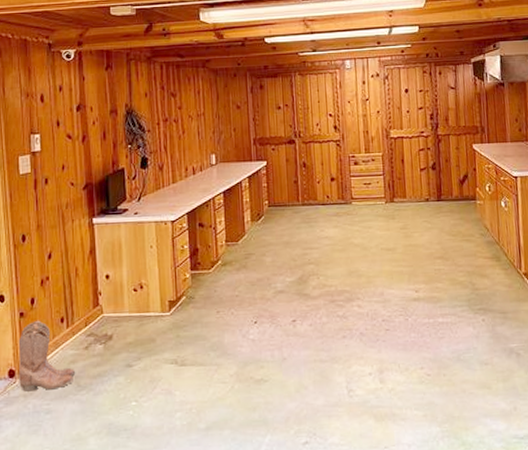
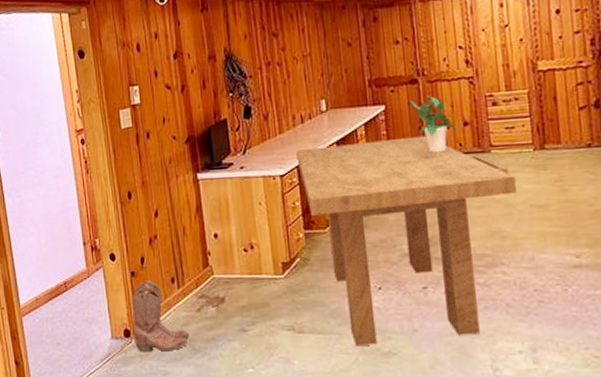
dining table: none [187,188,371,376] -> present [296,135,516,347]
potted plant: none [287,154,325,204] -> present [409,96,456,153]

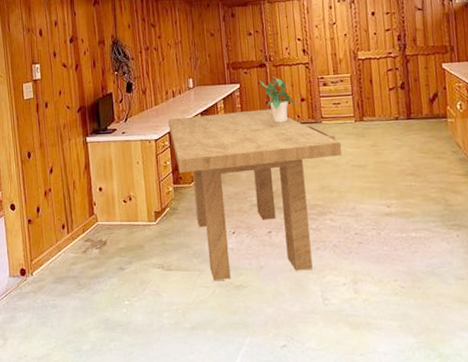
boots: present [131,280,190,352] -> none [27,226,76,288]

